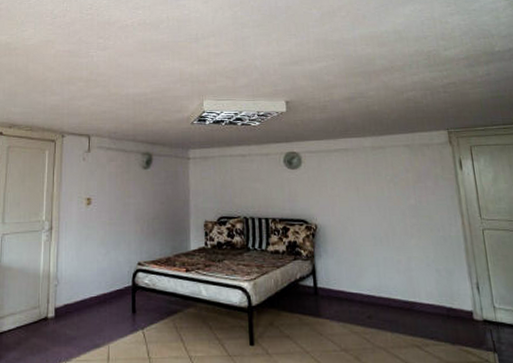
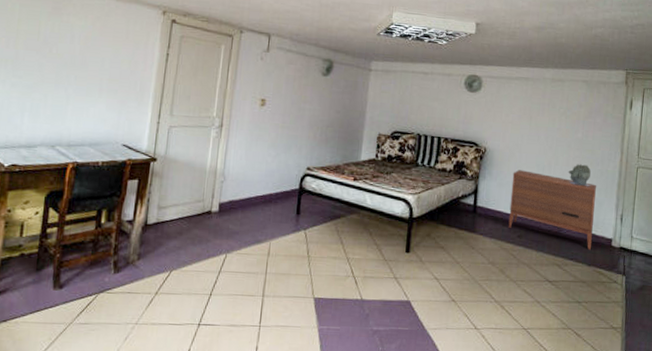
dresser: none [349,244,451,326] -> present [508,170,596,250]
sculpture bust: none [408,232,436,256] -> present [568,164,591,187]

